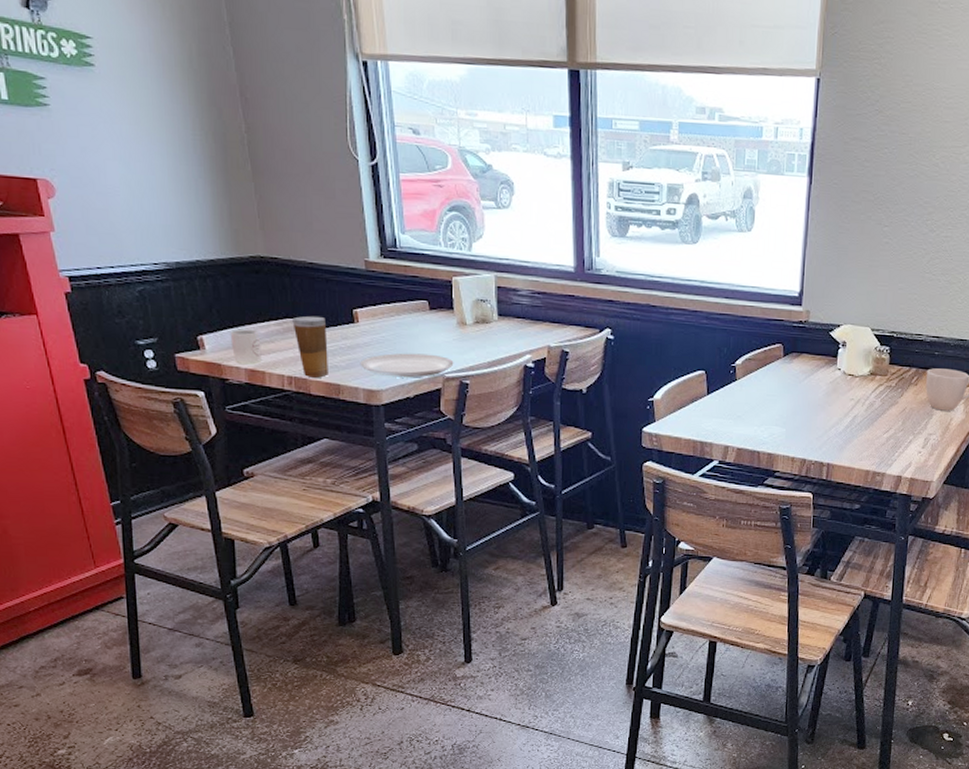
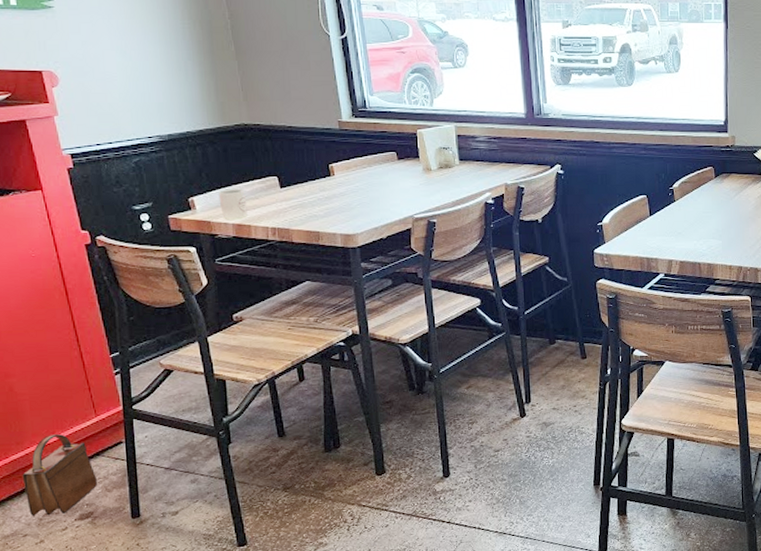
handbag: none [17,583,96,669] -> present [22,434,97,517]
beverage cup: present [292,315,328,379] -> none [274,172,309,228]
plate: present [359,353,454,378] -> none [336,198,422,222]

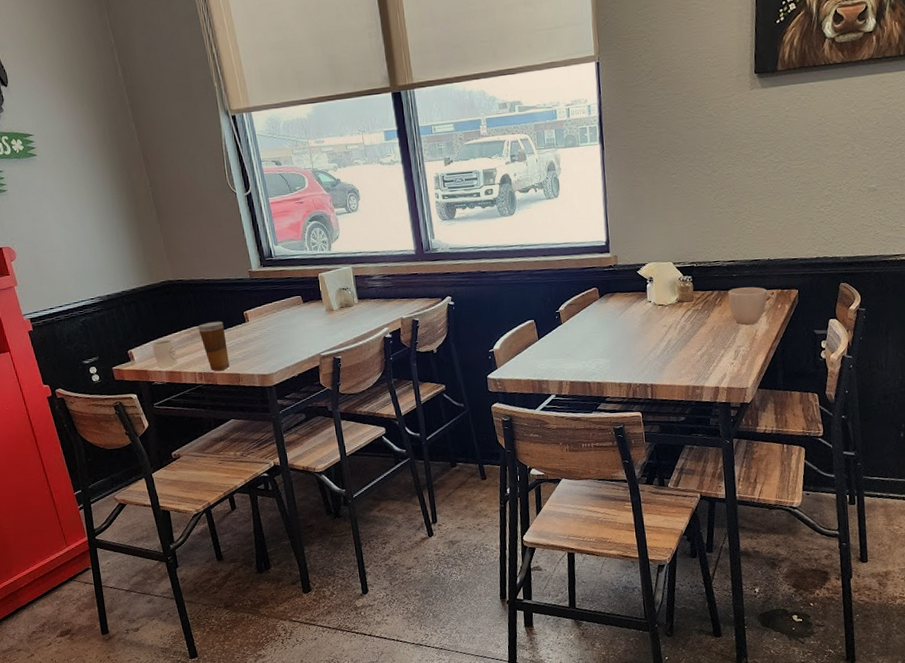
handbag: present [22,434,97,517] -> none [13,563,72,634]
beverage cup: none [274,172,309,228] -> present [198,321,230,372]

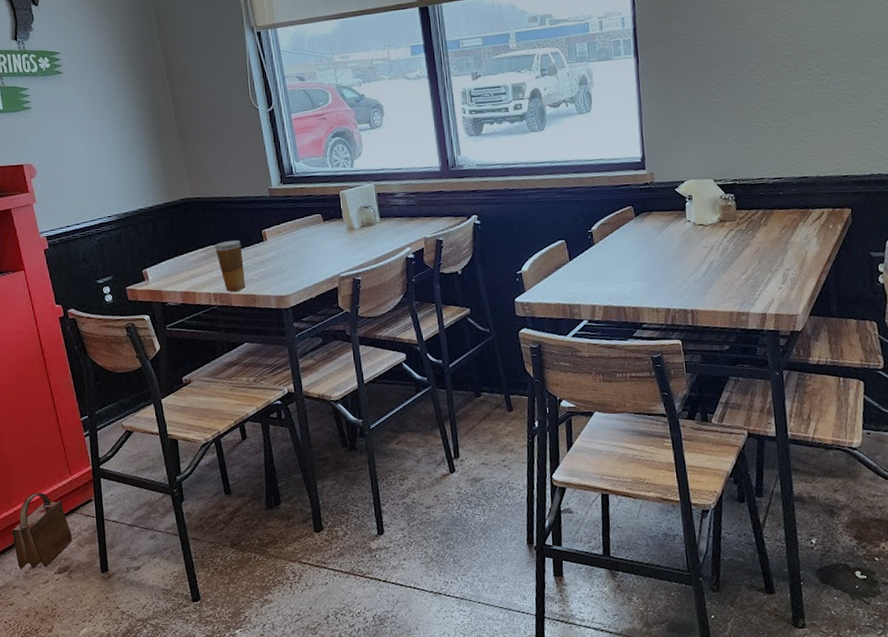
handbag: none [13,563,72,634] -> present [12,493,72,570]
mug: present [152,339,178,368] -> none [167,258,193,288]
cup: present [727,287,776,325] -> none [773,205,827,246]

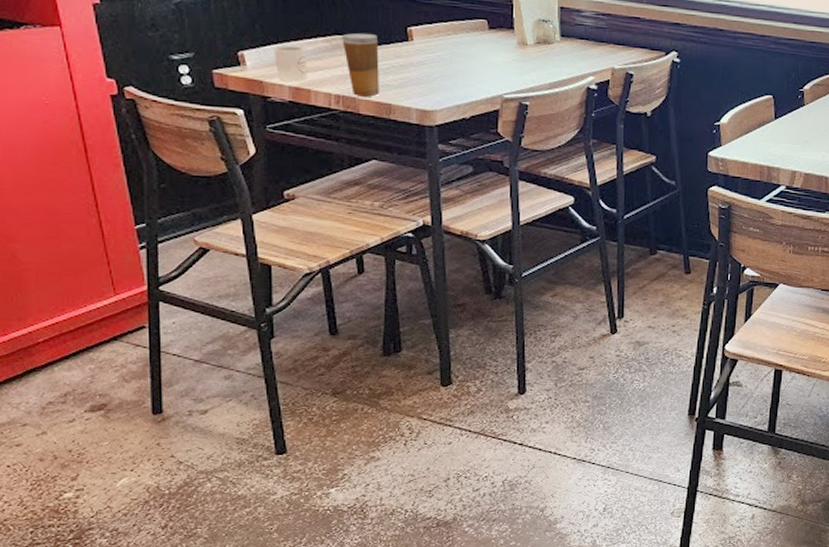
handbag: present [12,493,72,570] -> none [23,312,113,404]
mug: none [167,258,193,288] -> present [274,45,307,82]

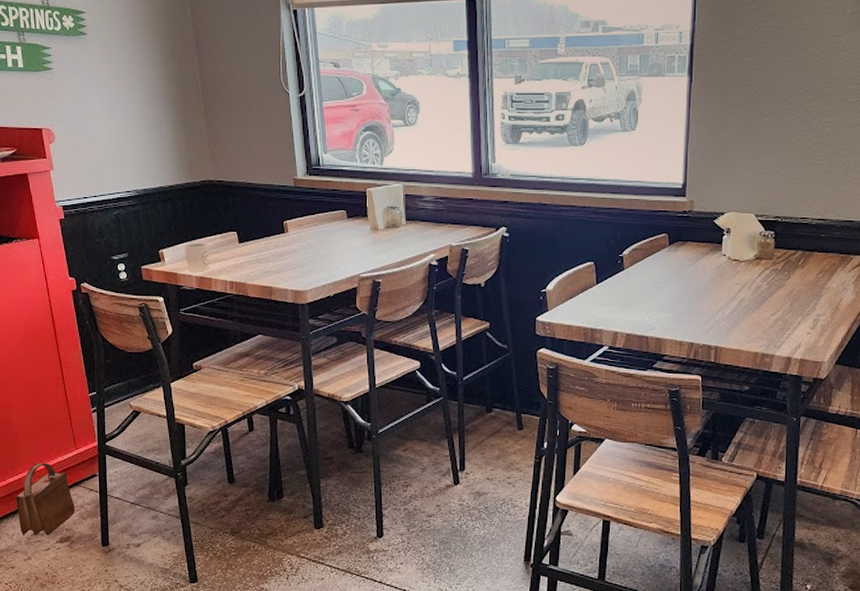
handbag: none [23,312,113,404] -> present [15,463,75,536]
beverage cup: present [342,33,379,98] -> none [234,228,263,283]

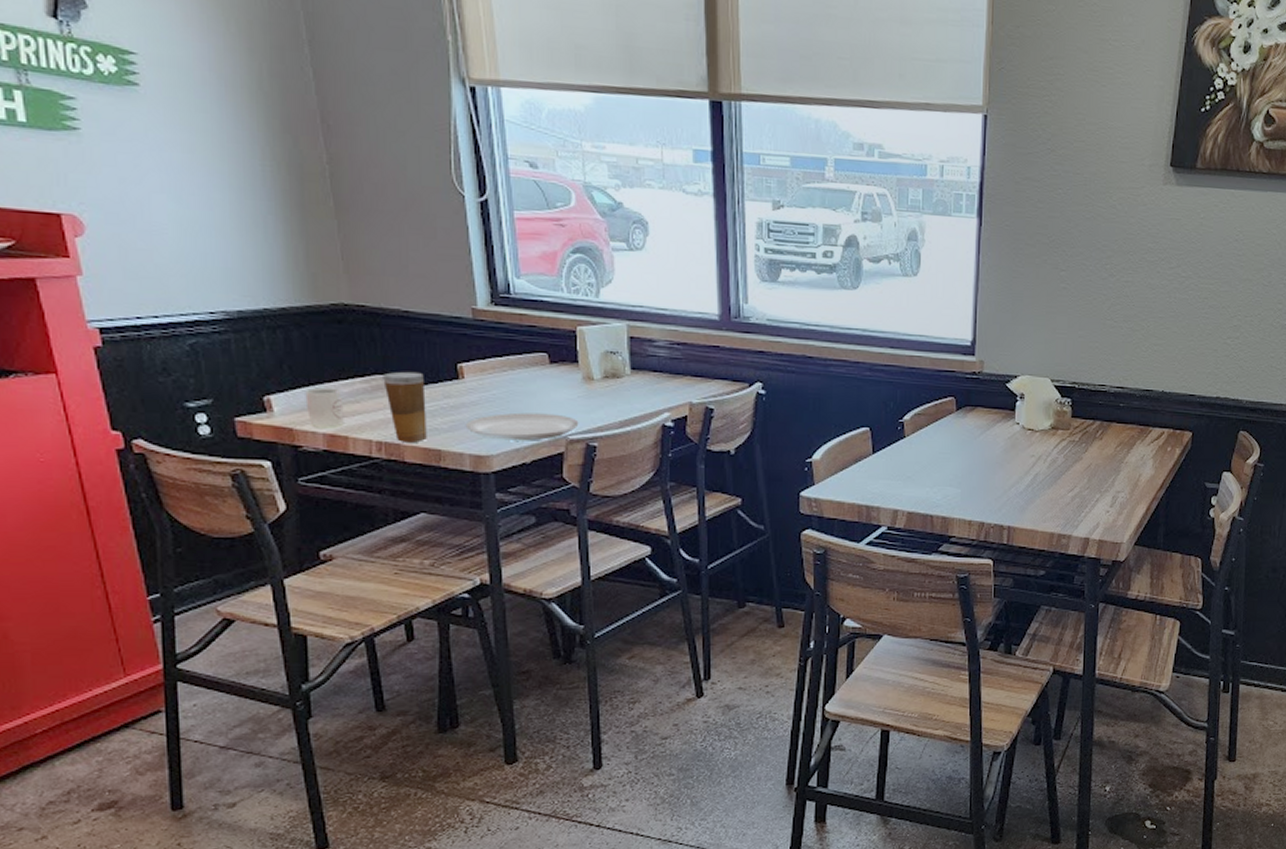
handbag: present [15,463,75,536] -> none [18,698,124,805]
beverage cup: none [234,228,263,283] -> present [383,371,427,444]
plate: none [288,257,368,279] -> present [465,412,579,441]

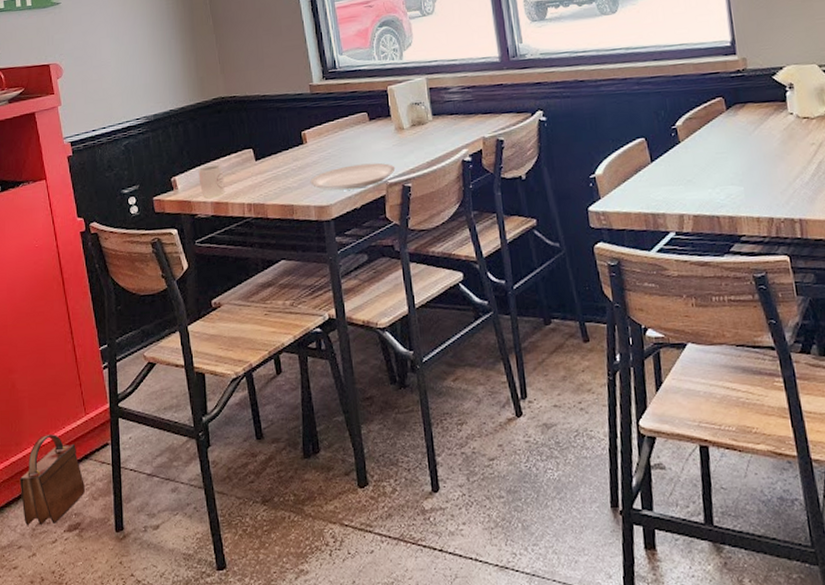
handbag: none [18,698,124,805] -> present [19,434,85,526]
beverage cup: present [383,371,427,444] -> none [250,143,283,203]

